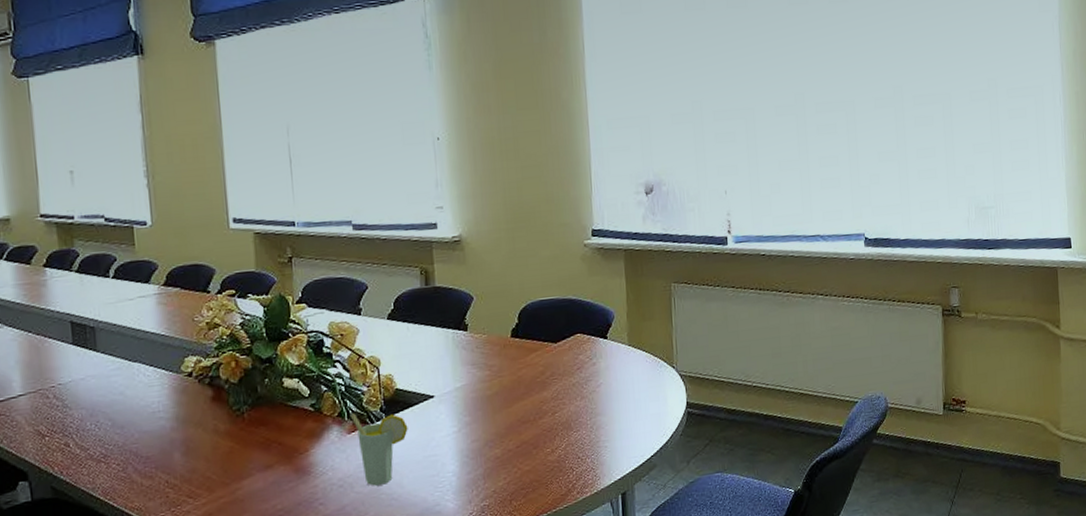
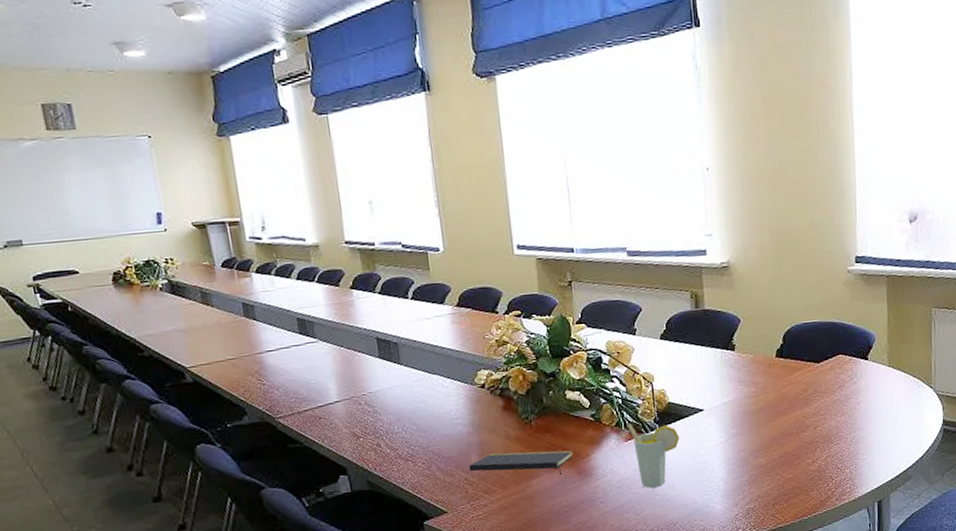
notepad: none [170,445,291,473] -> present [468,450,574,474]

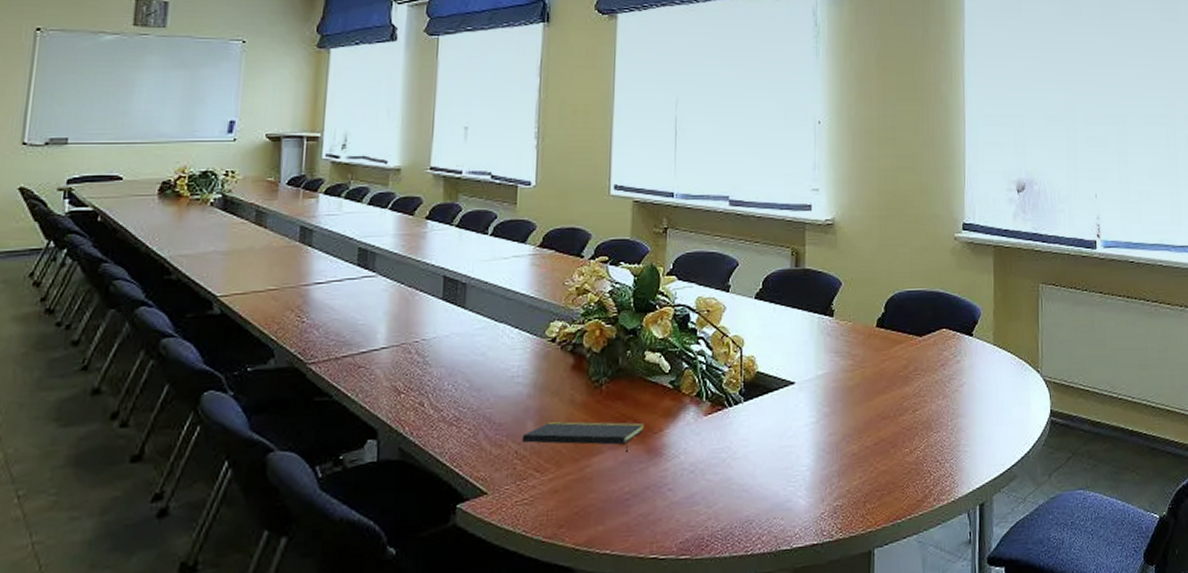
cup: present [627,423,680,488] -> none [708,394,766,475]

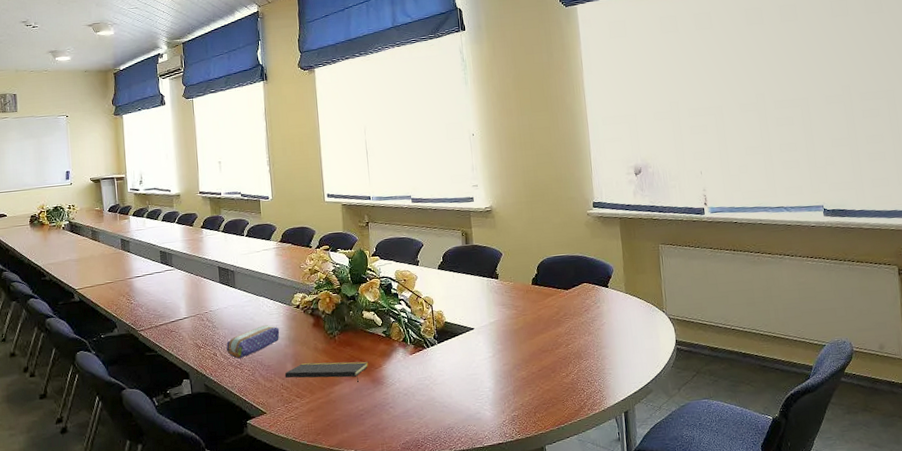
pencil case: none [440,363,523,412] -> present [226,324,280,359]

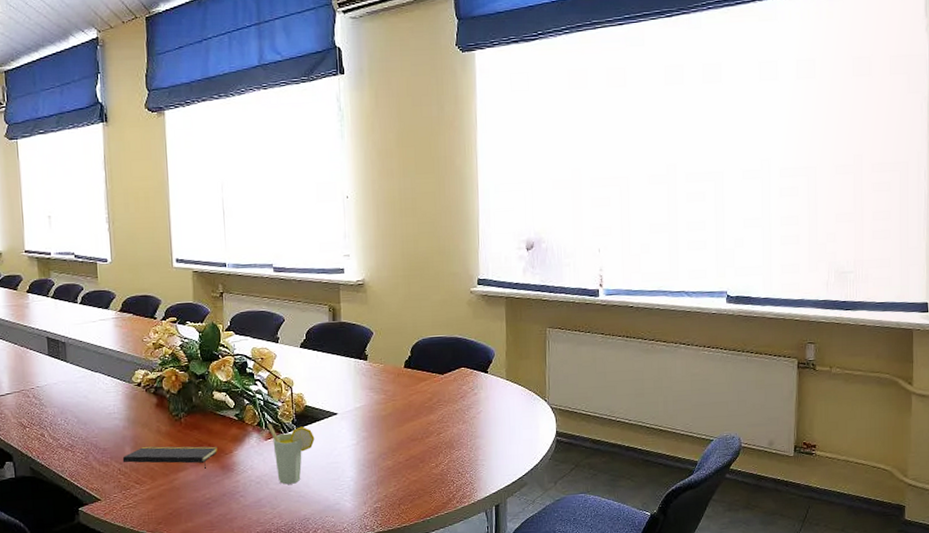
pencil case: present [226,324,280,359] -> none [56,403,118,440]
cup: none [411,339,455,396] -> present [267,424,315,485]

